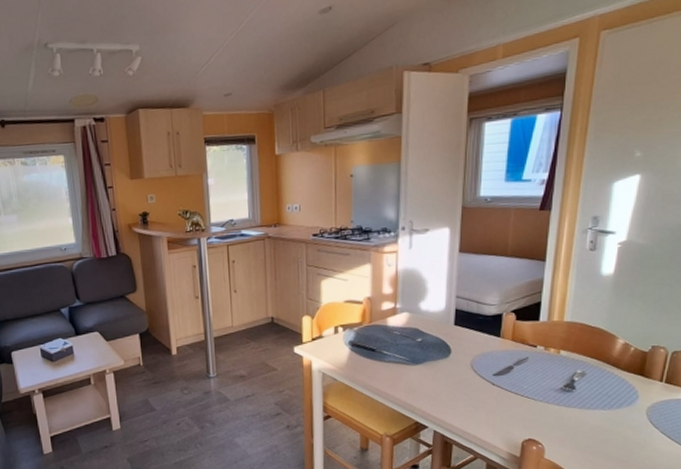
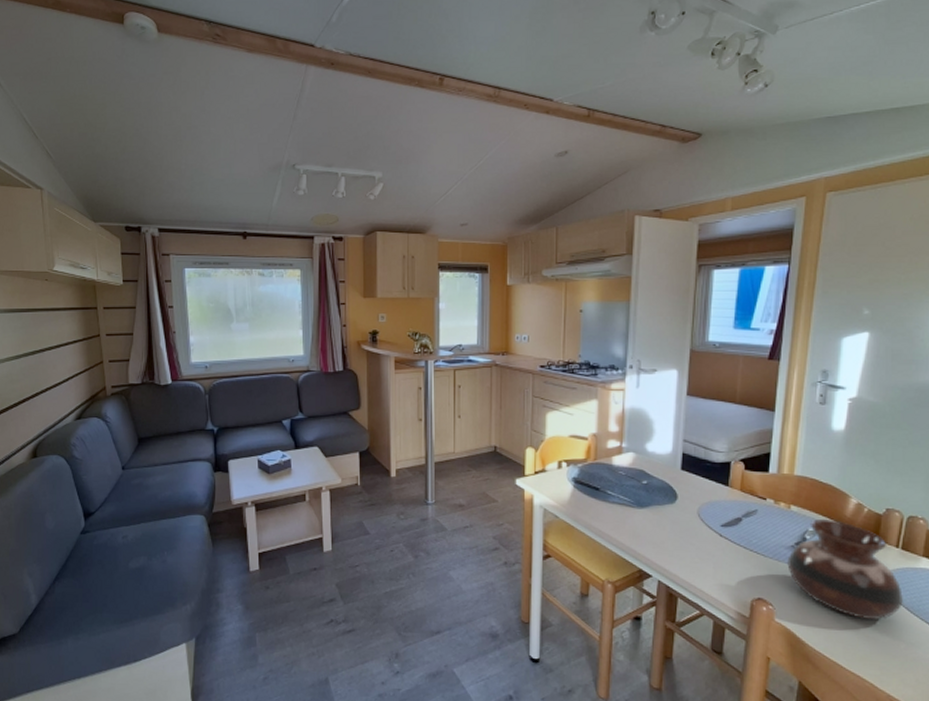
vase: none [555,360,666,450] -> present [786,518,904,621]

